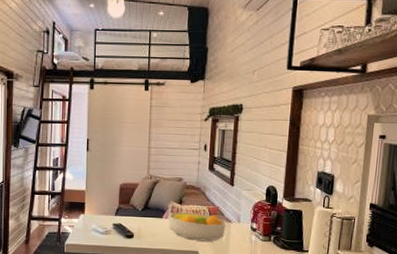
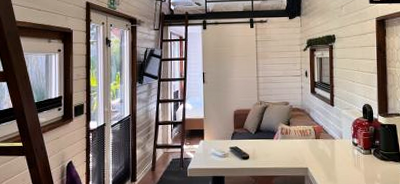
fruit bowl: present [168,212,226,241] -> none [279,132,331,158]

